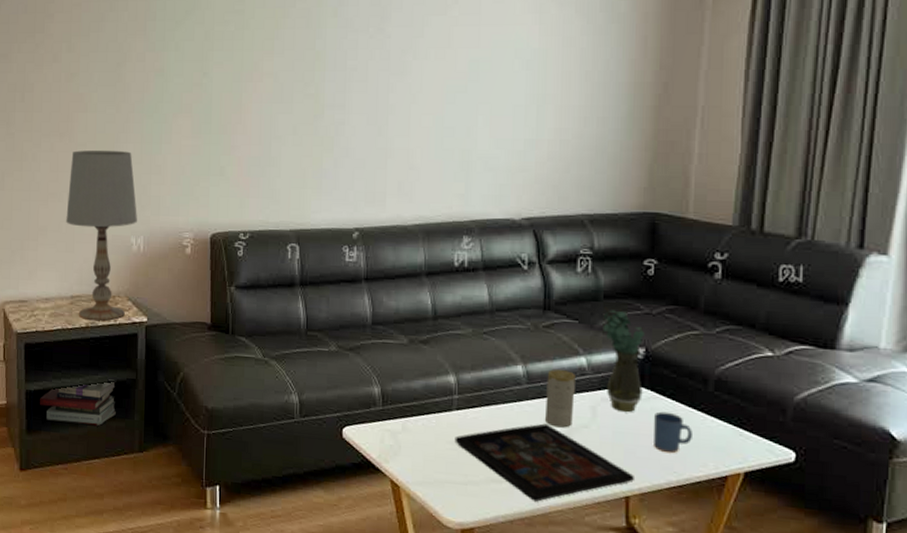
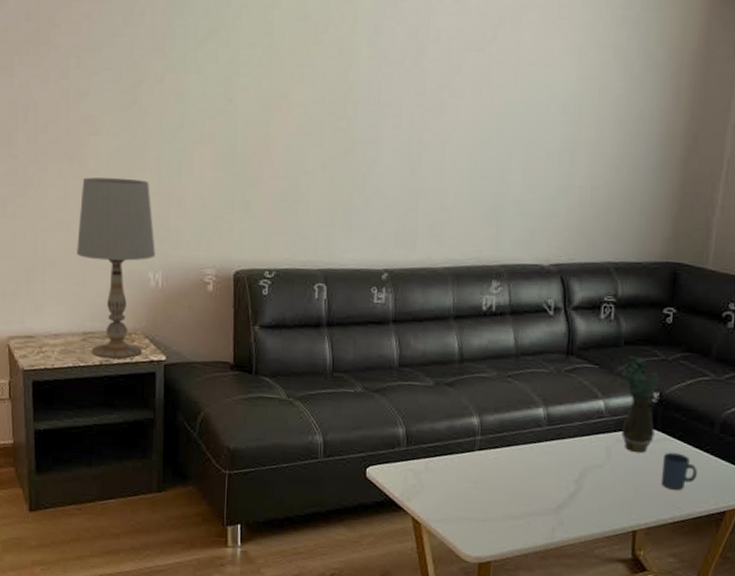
books: present [39,379,116,426] -> none [49,419,133,467]
decorative tray: present [455,423,636,502] -> none [475,463,643,536]
candle: present [544,369,575,428] -> none [562,412,593,468]

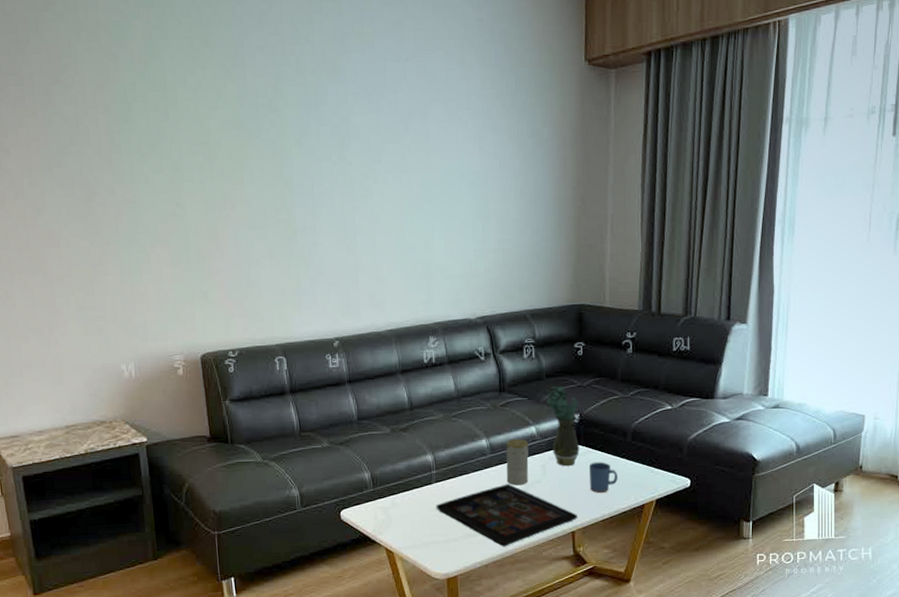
table lamp: present [77,177,155,359] -> none [48,283,126,447]
decorative tray: none [475,463,643,536] -> present [436,484,578,547]
candle: none [562,412,593,468] -> present [506,439,529,486]

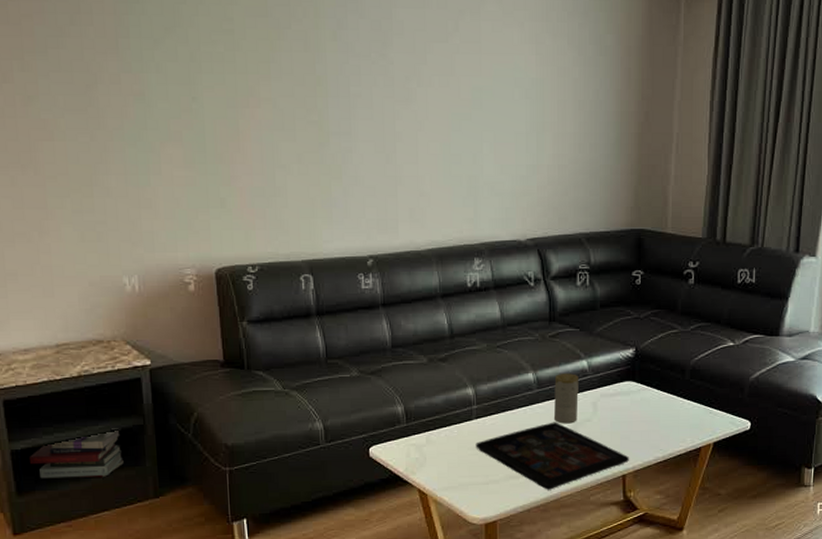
books: none [45,498,126,545] -> present [28,428,124,479]
vase: present [546,384,580,466] -> none [600,314,634,404]
mug: present [588,461,618,493] -> none [643,400,674,434]

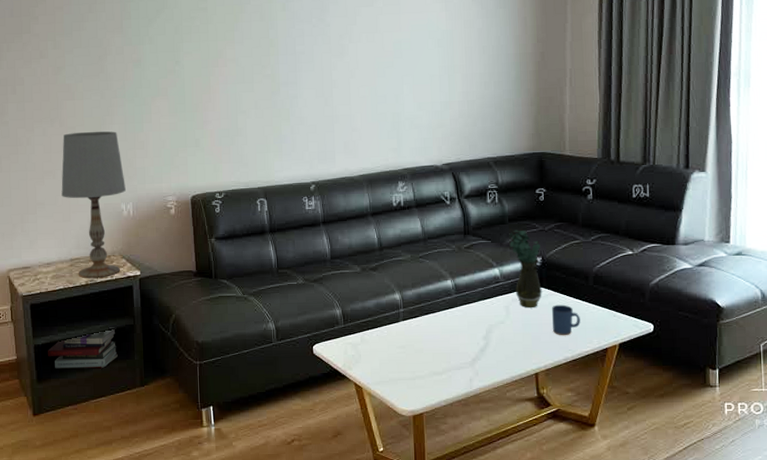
table lamp: none [39,183,129,369] -> present [61,131,126,279]
decorative tray: present [475,422,630,490] -> none [403,324,542,386]
candle: present [553,373,579,424] -> none [470,280,493,326]
vase: none [600,314,634,404] -> present [509,228,542,308]
mug: none [643,400,674,434] -> present [551,304,580,335]

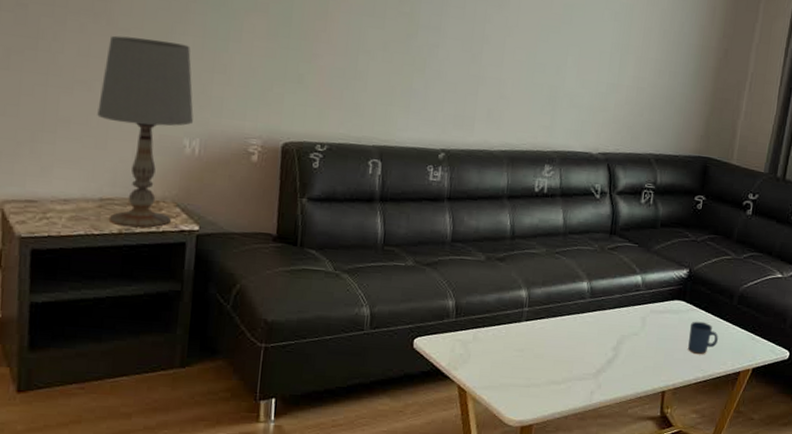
books: present [47,327,118,369] -> none [48,291,155,342]
vase: present [509,228,542,308] -> none [655,233,690,322]

